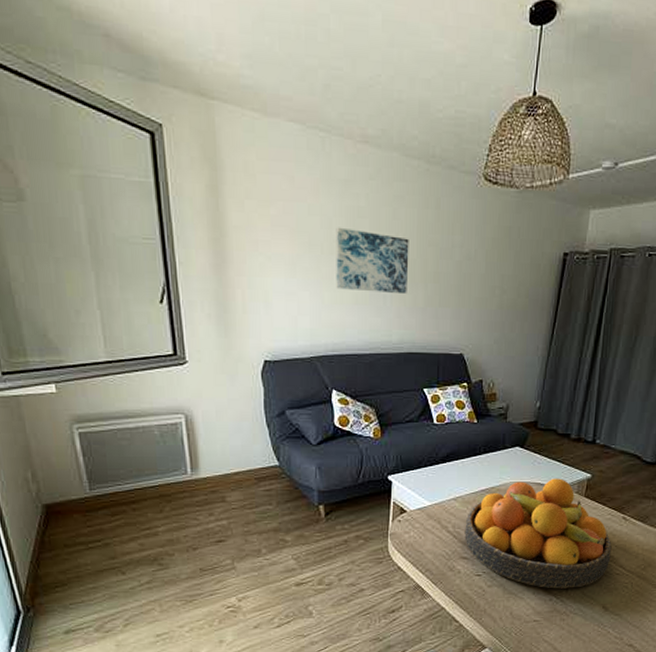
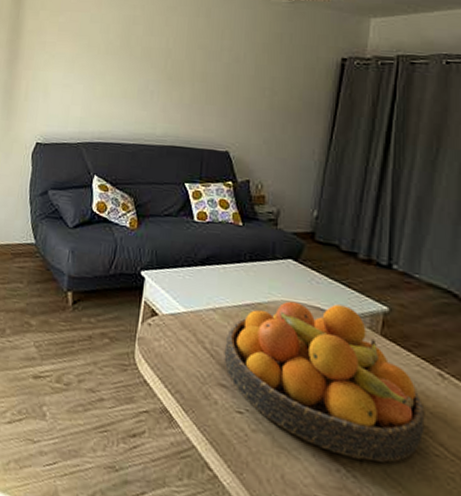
wall art: present [336,227,409,295] -> none [108,32,179,92]

